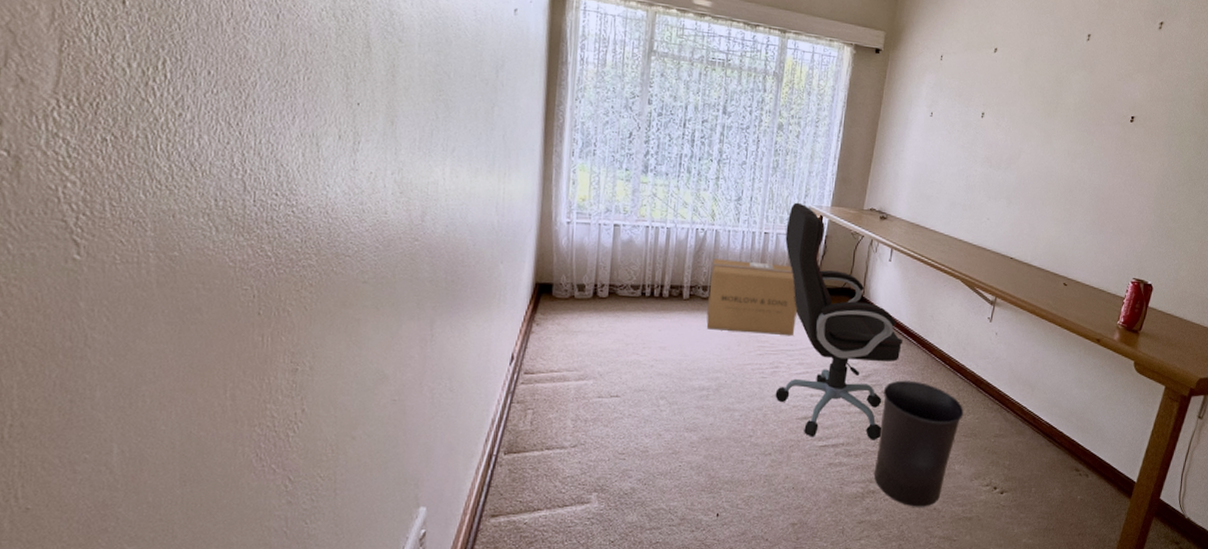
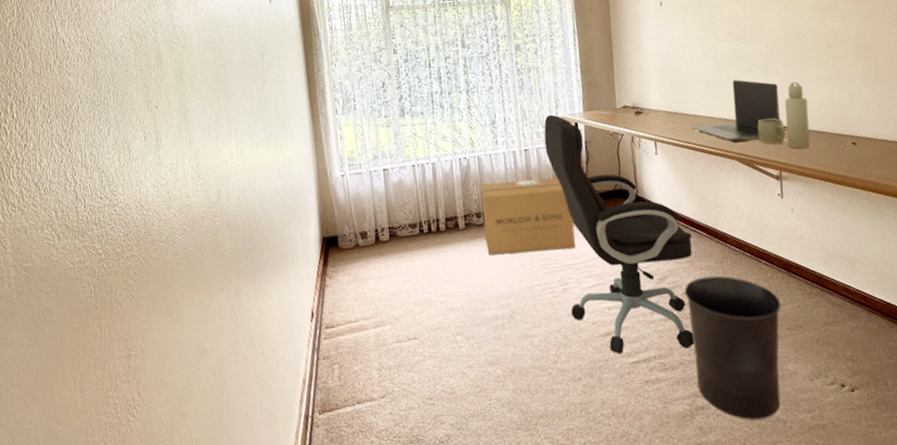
laptop computer: none [928,205,1015,266] -> present [691,80,781,142]
mug: none [986,246,1011,273] -> present [757,117,786,145]
bottle: none [1008,217,1037,282] -> present [784,81,811,150]

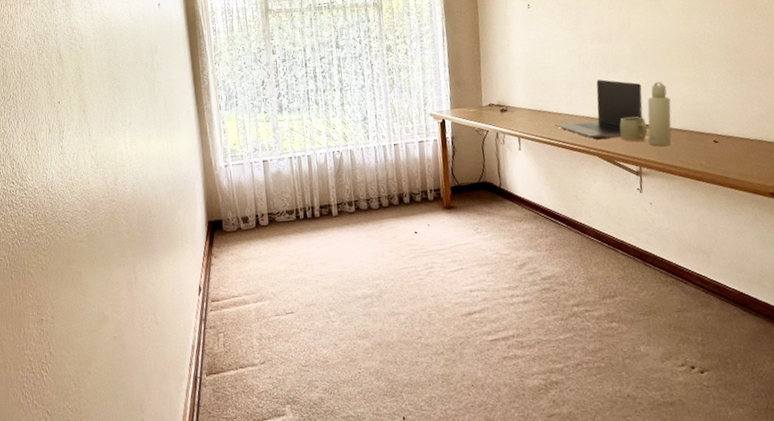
box: present [480,177,576,256] -> none [352,170,441,241]
office chair: present [544,114,695,354] -> none [412,111,552,332]
waste bin: present [684,275,782,420] -> none [542,263,636,395]

